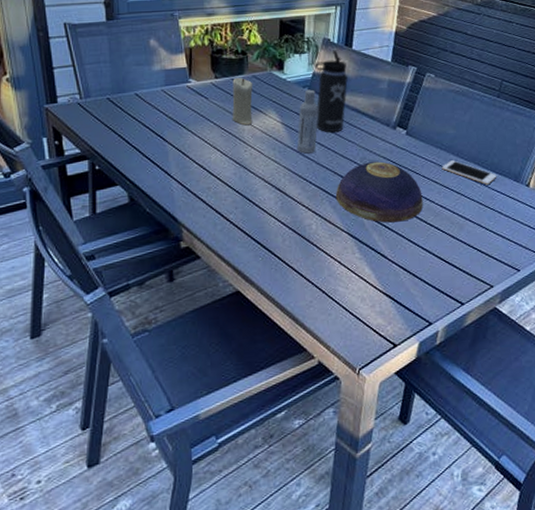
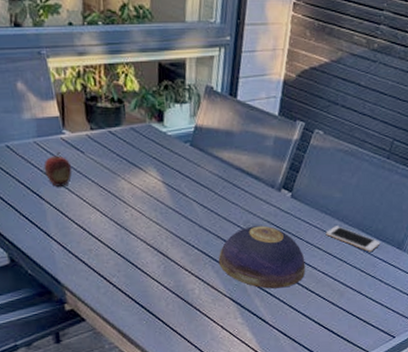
fruit: none [169,97,196,130] -> present [44,151,73,187]
candle: present [232,78,253,126] -> none [109,130,133,184]
bottle: present [297,89,319,154] -> none [179,145,201,216]
thermos bottle: present [315,50,348,133] -> none [197,100,232,194]

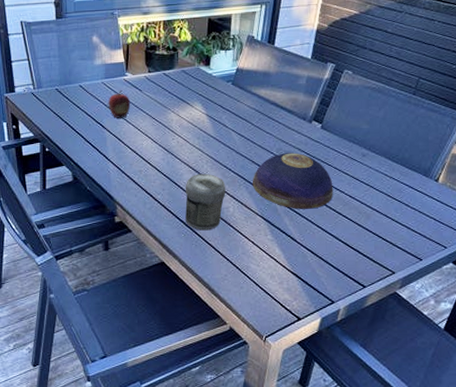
jar: none [143,251,190,316] -> present [185,173,226,231]
cell phone: present [325,226,380,252] -> none [353,154,407,178]

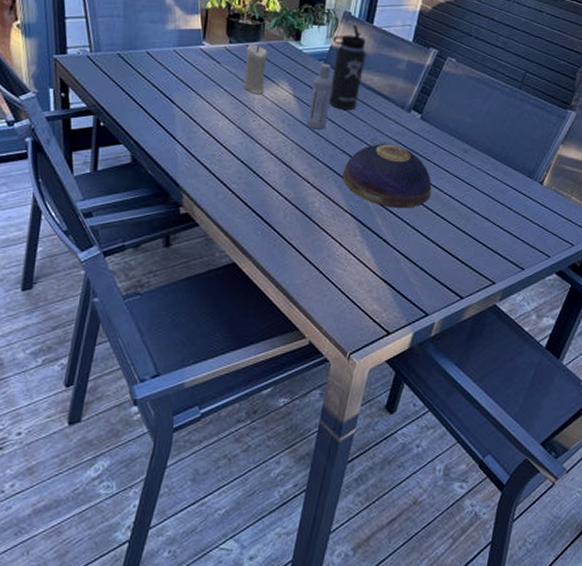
fruit: present [108,89,131,118] -> none [179,60,207,93]
candle: none [162,72,182,116] -> present [243,45,268,95]
jar: present [185,173,226,231] -> none [264,162,312,228]
bottle: none [220,84,240,143] -> present [308,63,332,129]
thermos bottle: none [237,47,269,125] -> present [328,24,366,110]

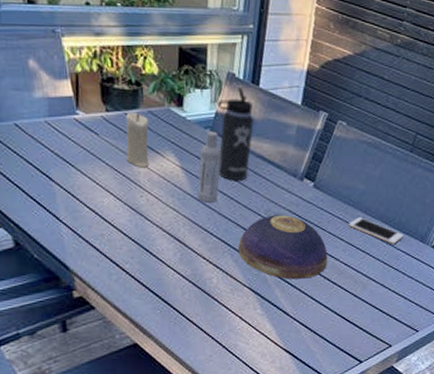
cell phone: none [454,150,511,178] -> present [348,217,404,244]

